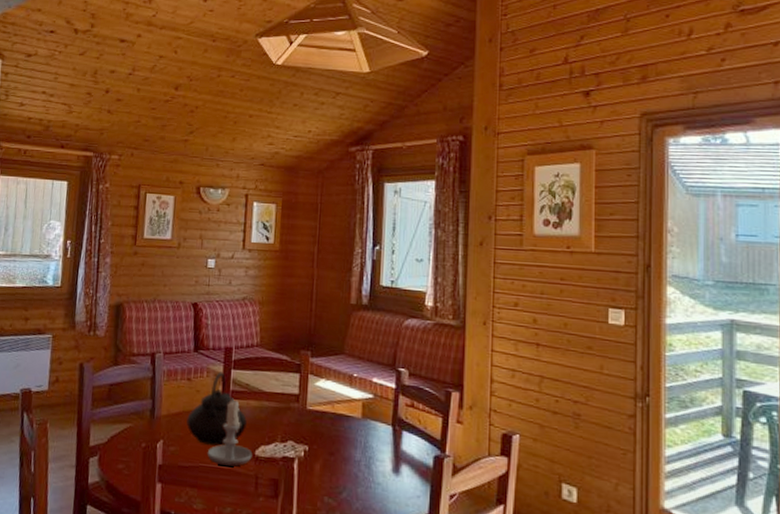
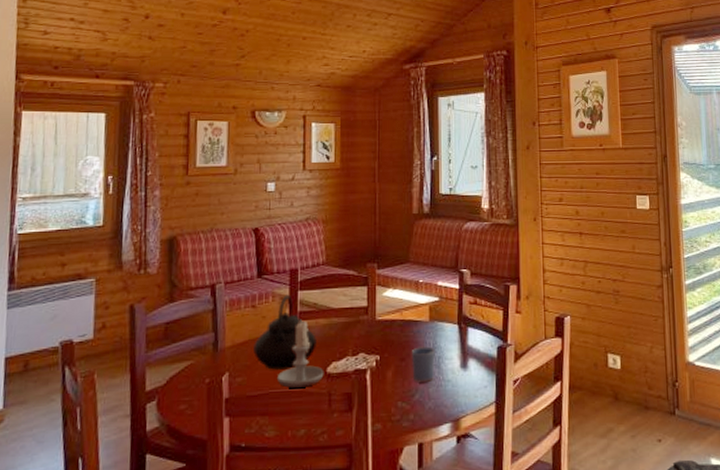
mug: none [341,443,366,481] -> present [412,346,435,382]

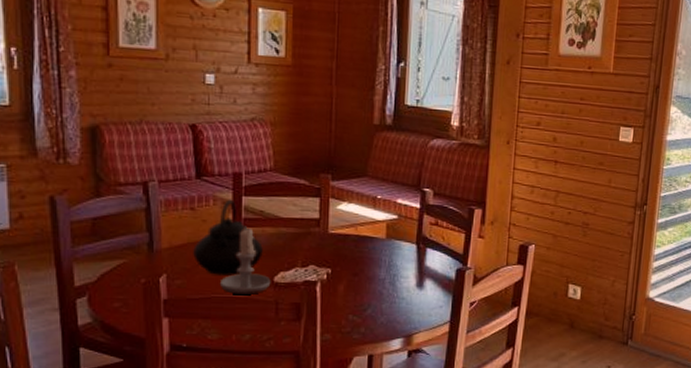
mug: present [412,346,435,382] -> none [365,263,391,298]

